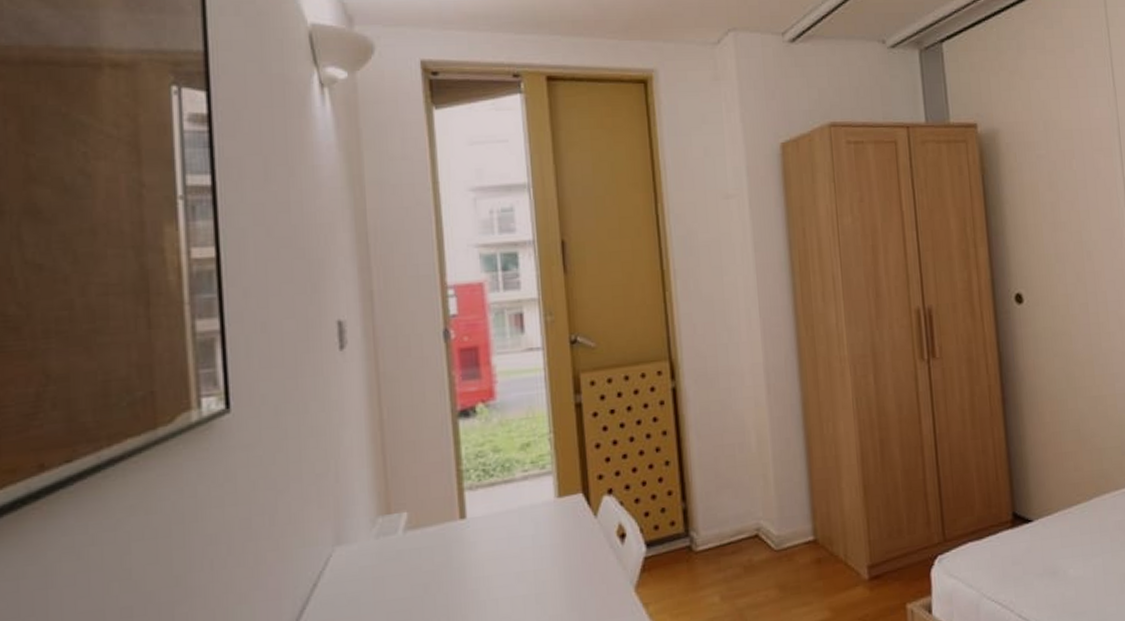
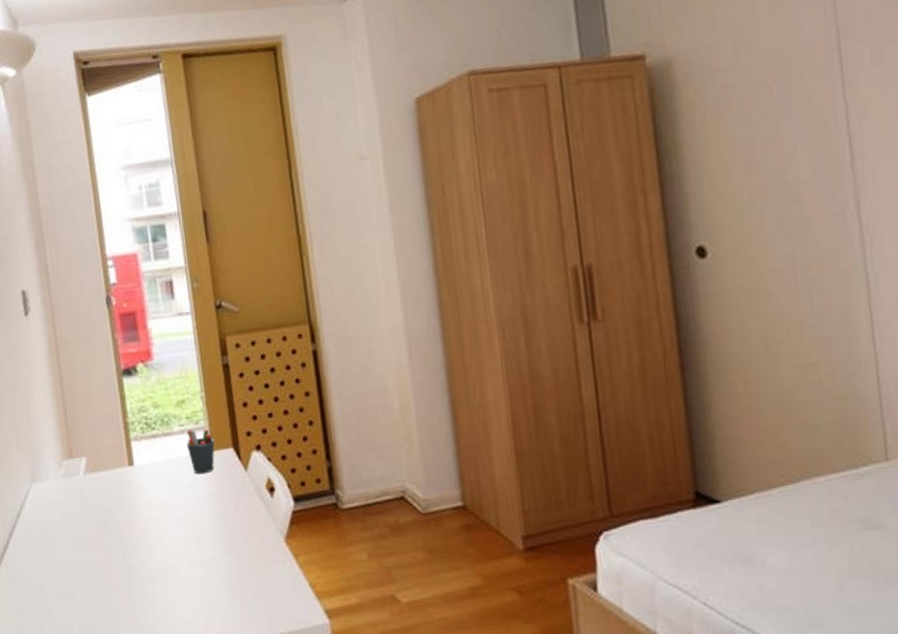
pen holder: none [529,474,562,524] -> present [186,429,215,475]

